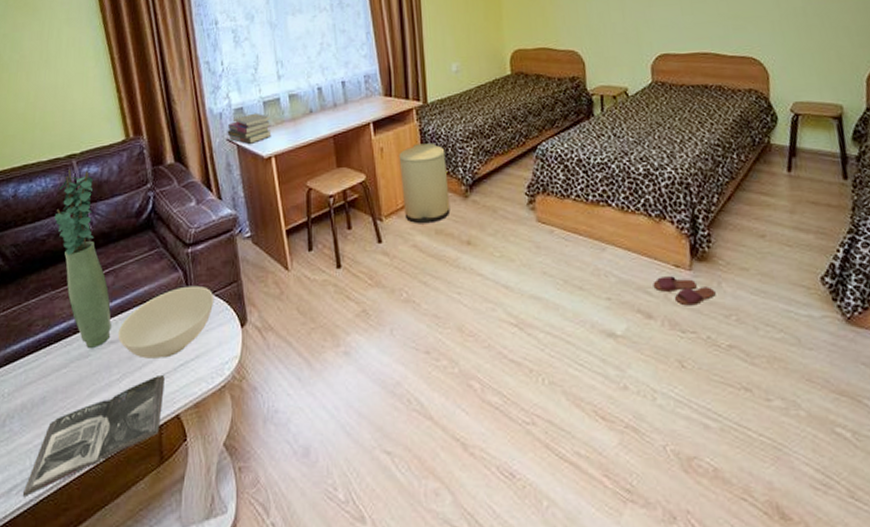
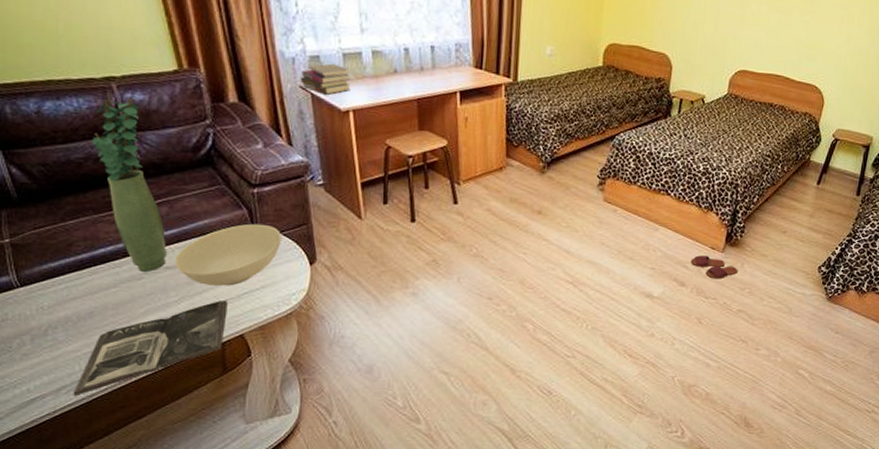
pedal bin: present [399,143,450,224] -> none [482,118,529,192]

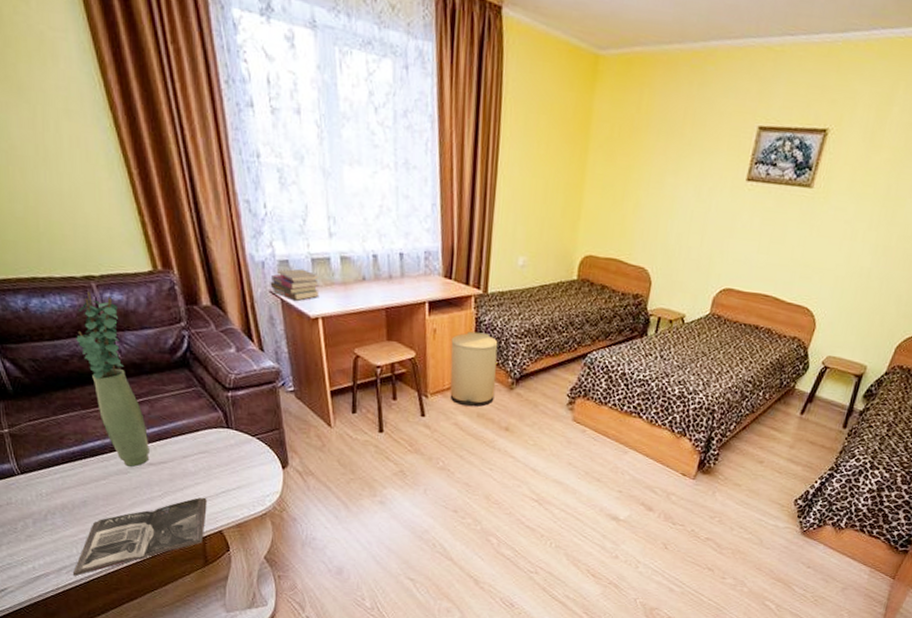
bowl: present [174,223,282,286] -> none [157,426,256,485]
pedal bin: none [482,118,529,192] -> present [450,331,498,407]
slippers: present [690,255,738,279] -> none [659,481,709,506]

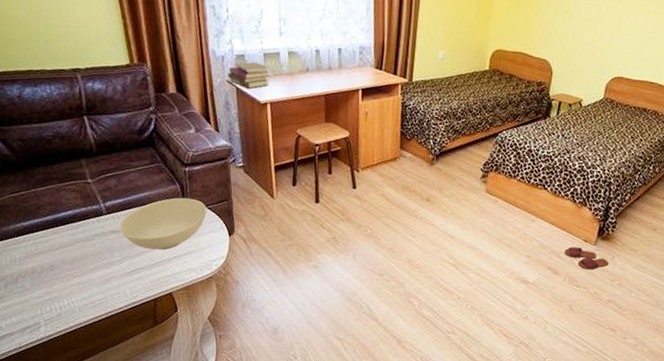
magazine: present [72,498,207,576] -> none [35,262,160,335]
vase: present [76,292,150,467] -> none [60,82,114,234]
bowl: none [157,426,256,485] -> present [119,197,207,250]
pedal bin: present [450,331,498,407] -> none [378,114,421,180]
slippers: none [659,481,709,506] -> present [564,246,609,270]

